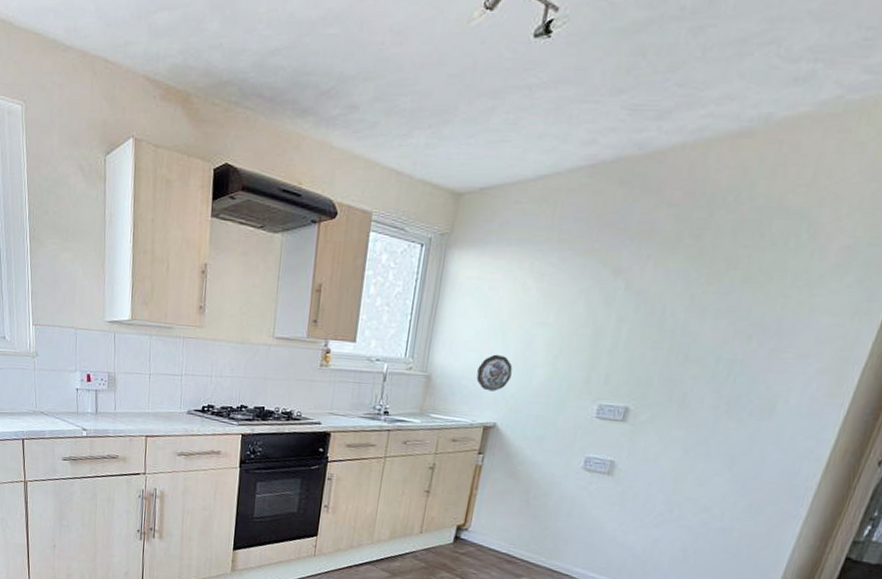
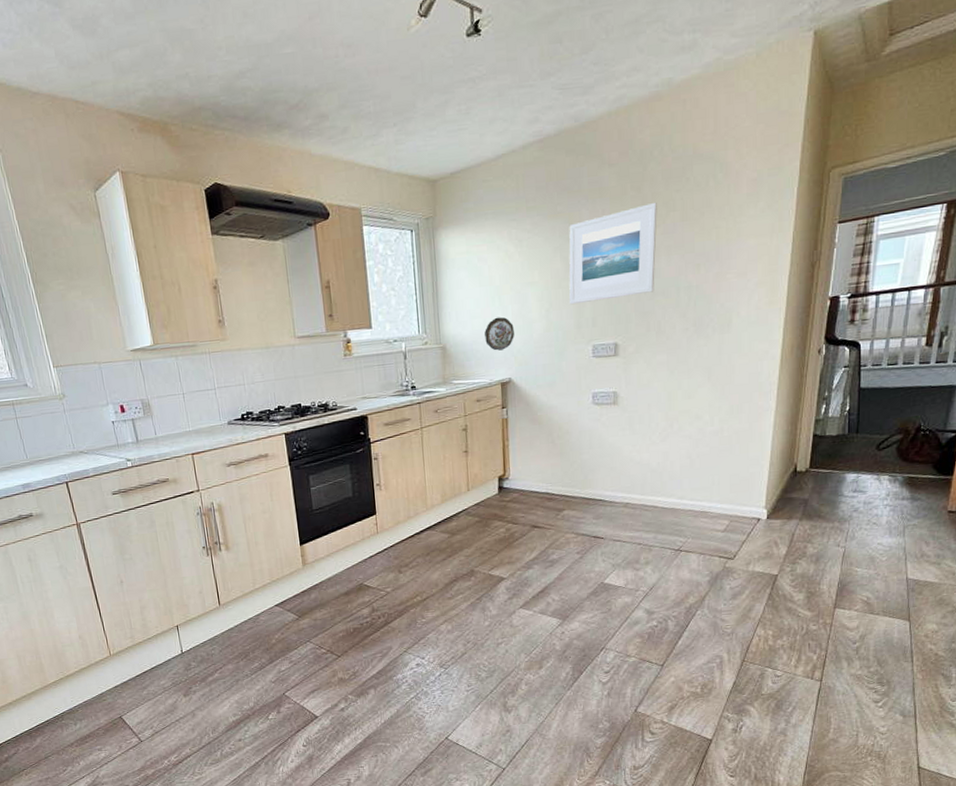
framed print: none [583,255,717,358] -> present [569,202,657,305]

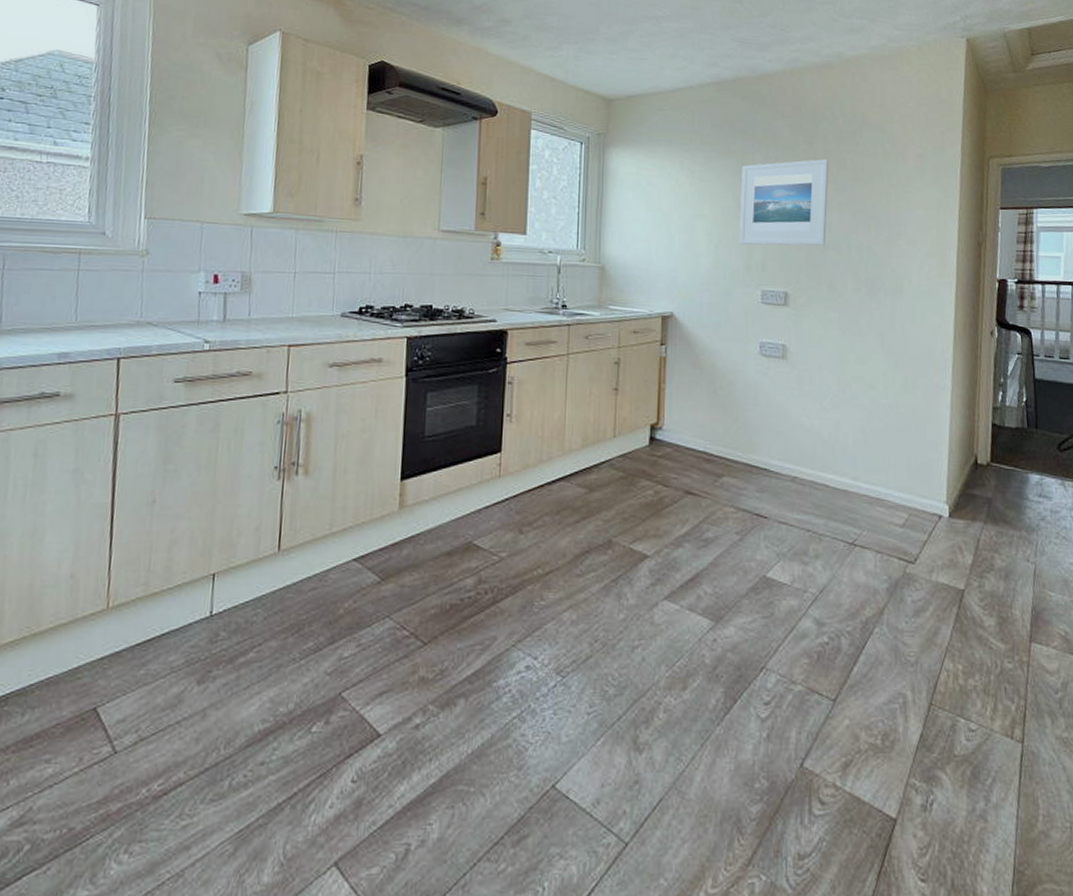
decorative plate: present [485,317,514,351] -> none [648,244,680,281]

